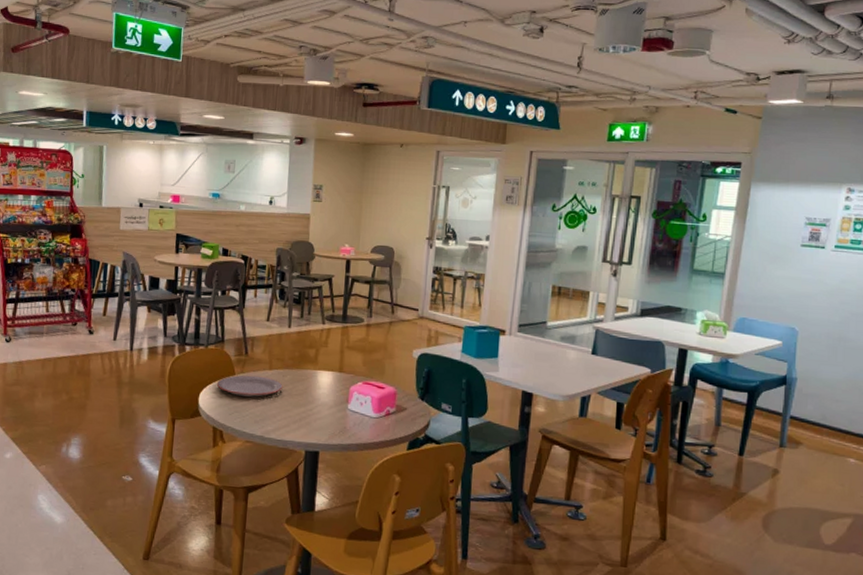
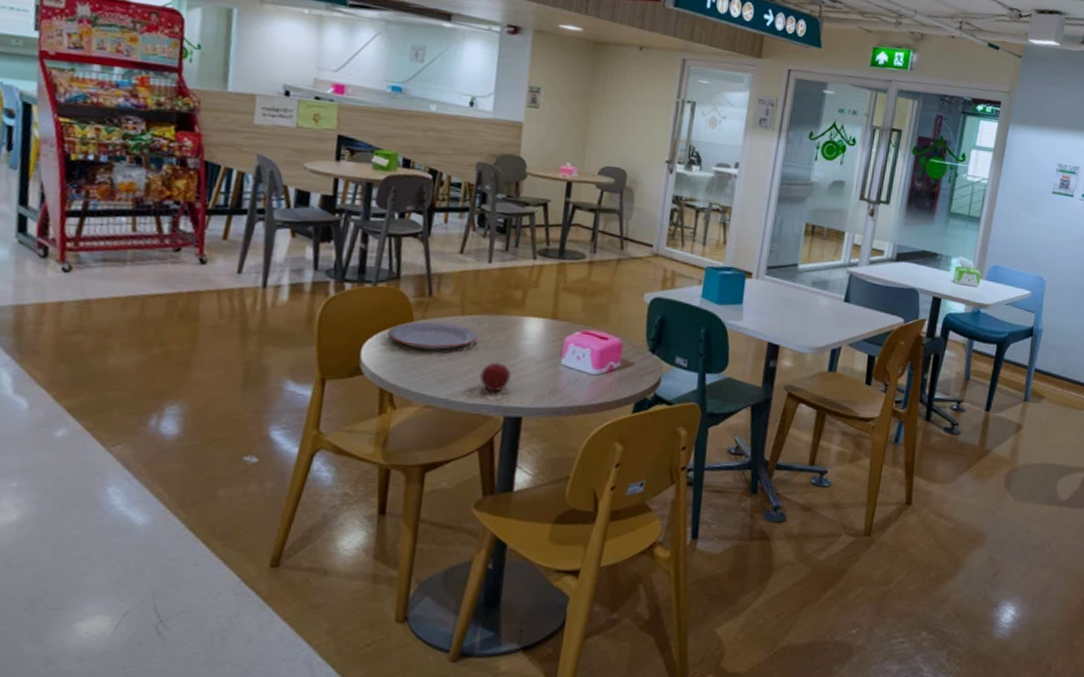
apple: none [285,407,310,431] -> present [479,362,512,392]

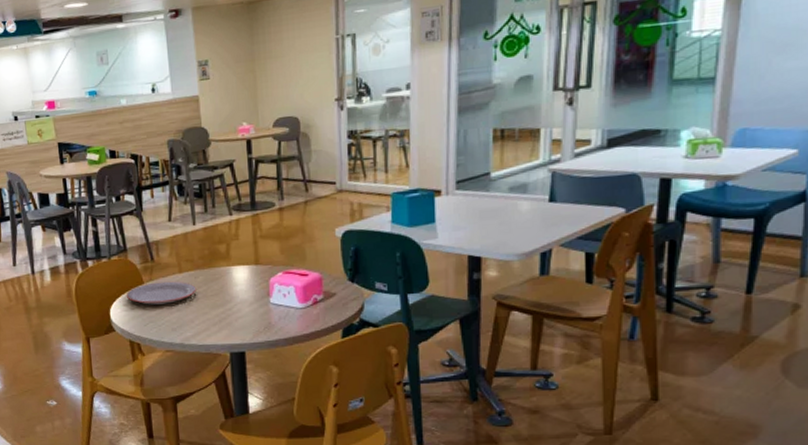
apple: present [479,362,512,392] -> none [204,308,230,334]

